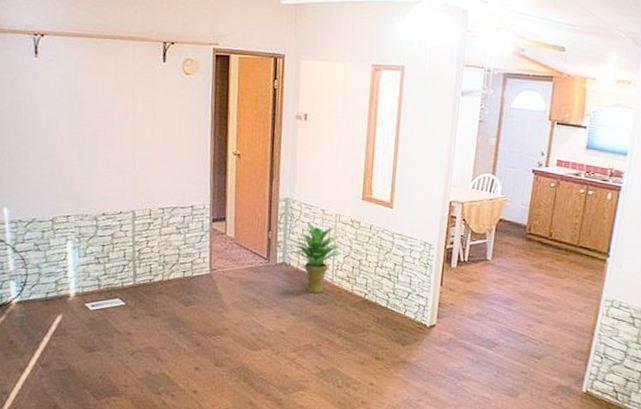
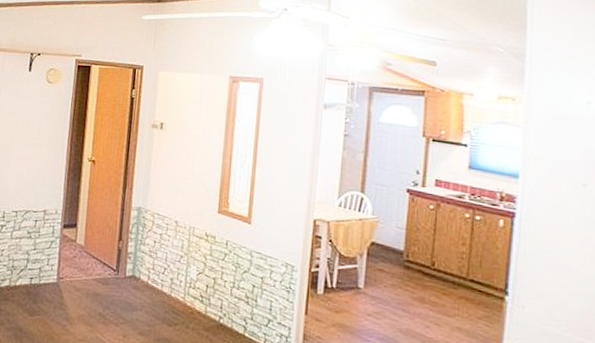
potted plant: present [291,223,343,293] -> none [142,234,196,313]

